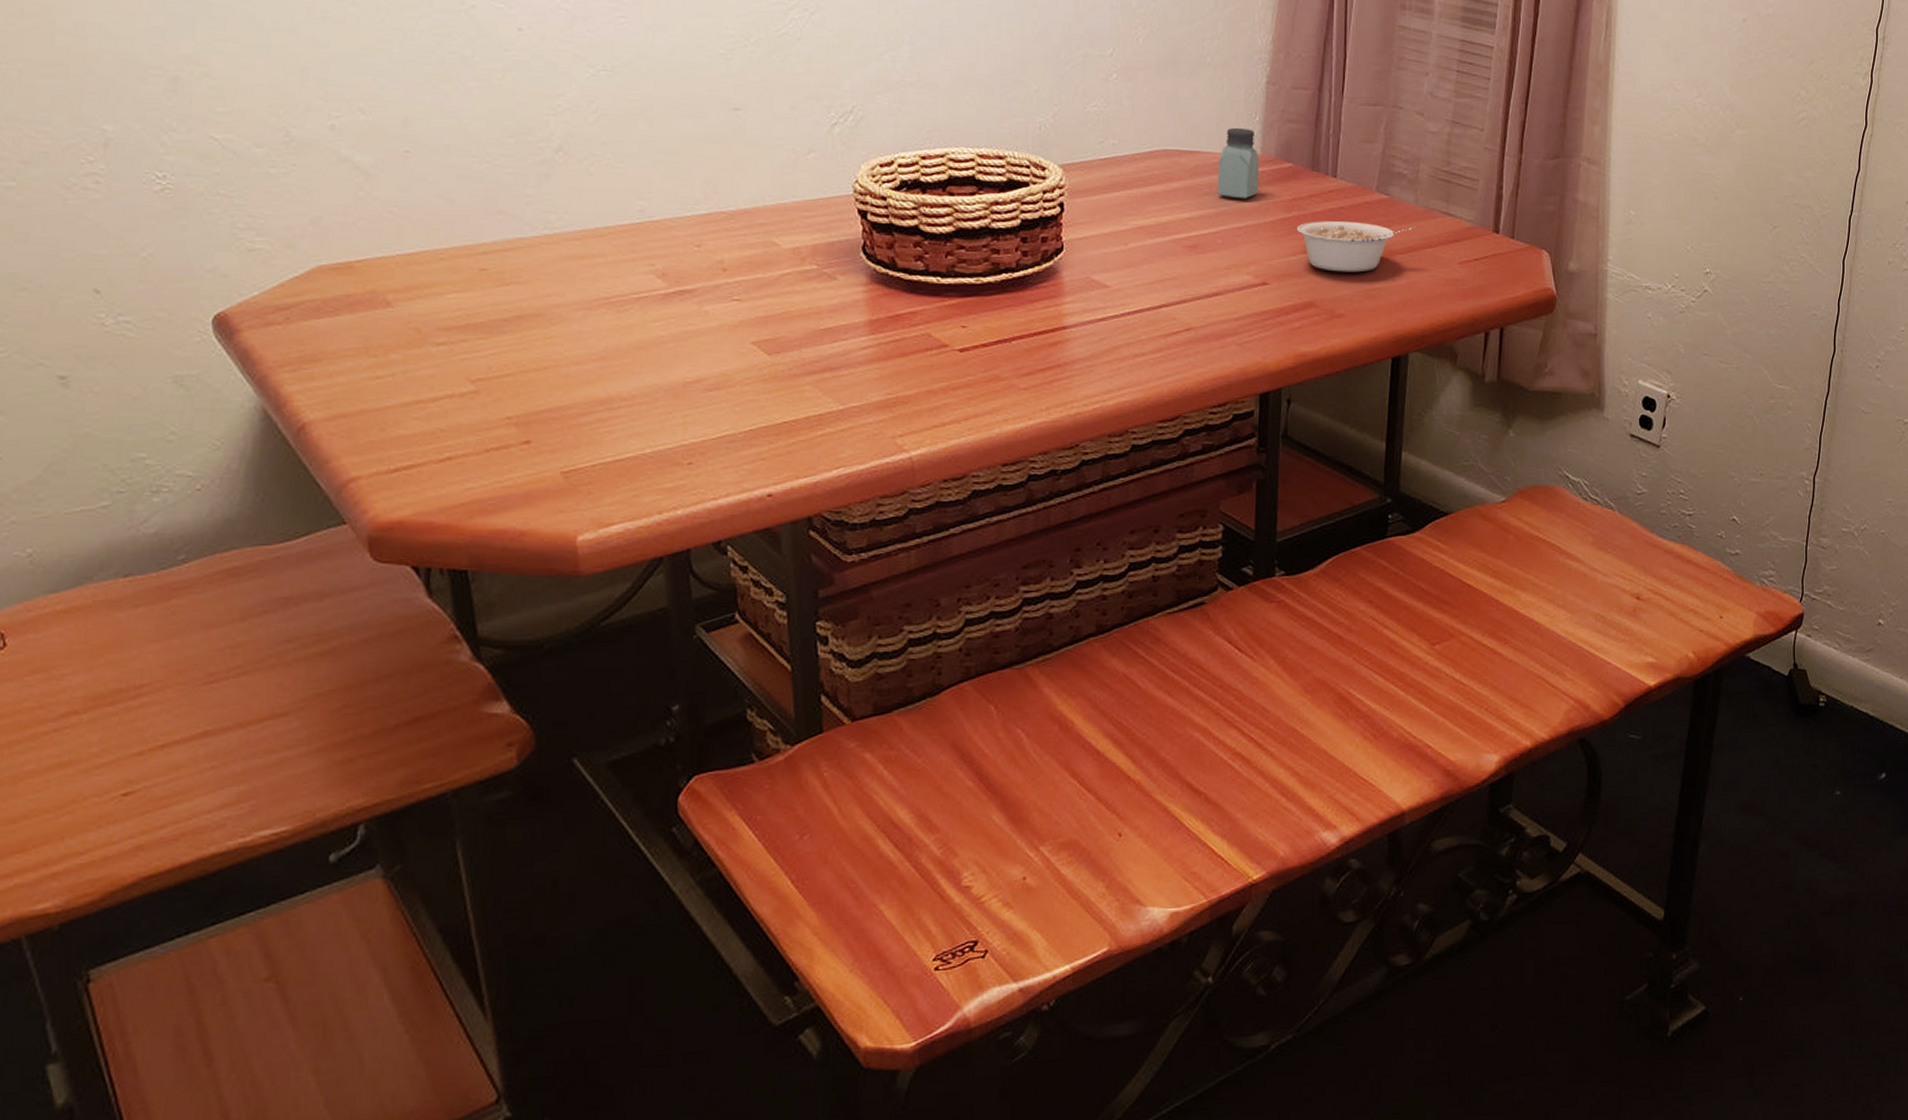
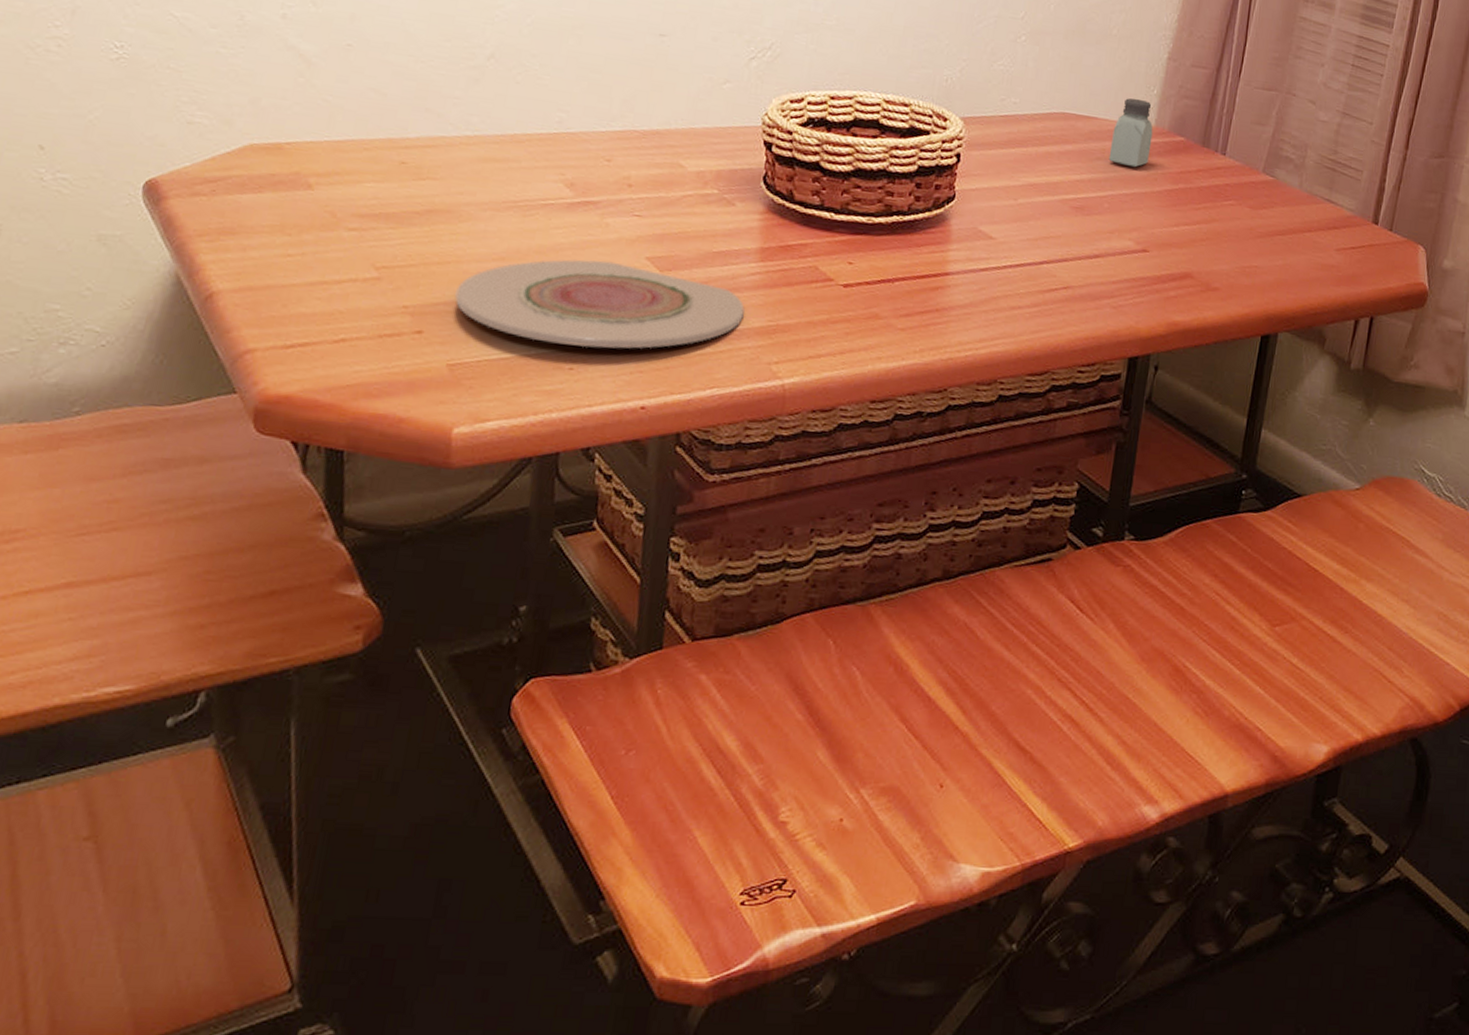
plate: none [559,350,861,441] -> present [455,259,745,349]
legume: present [1296,221,1416,273] -> none [1181,195,1297,249]

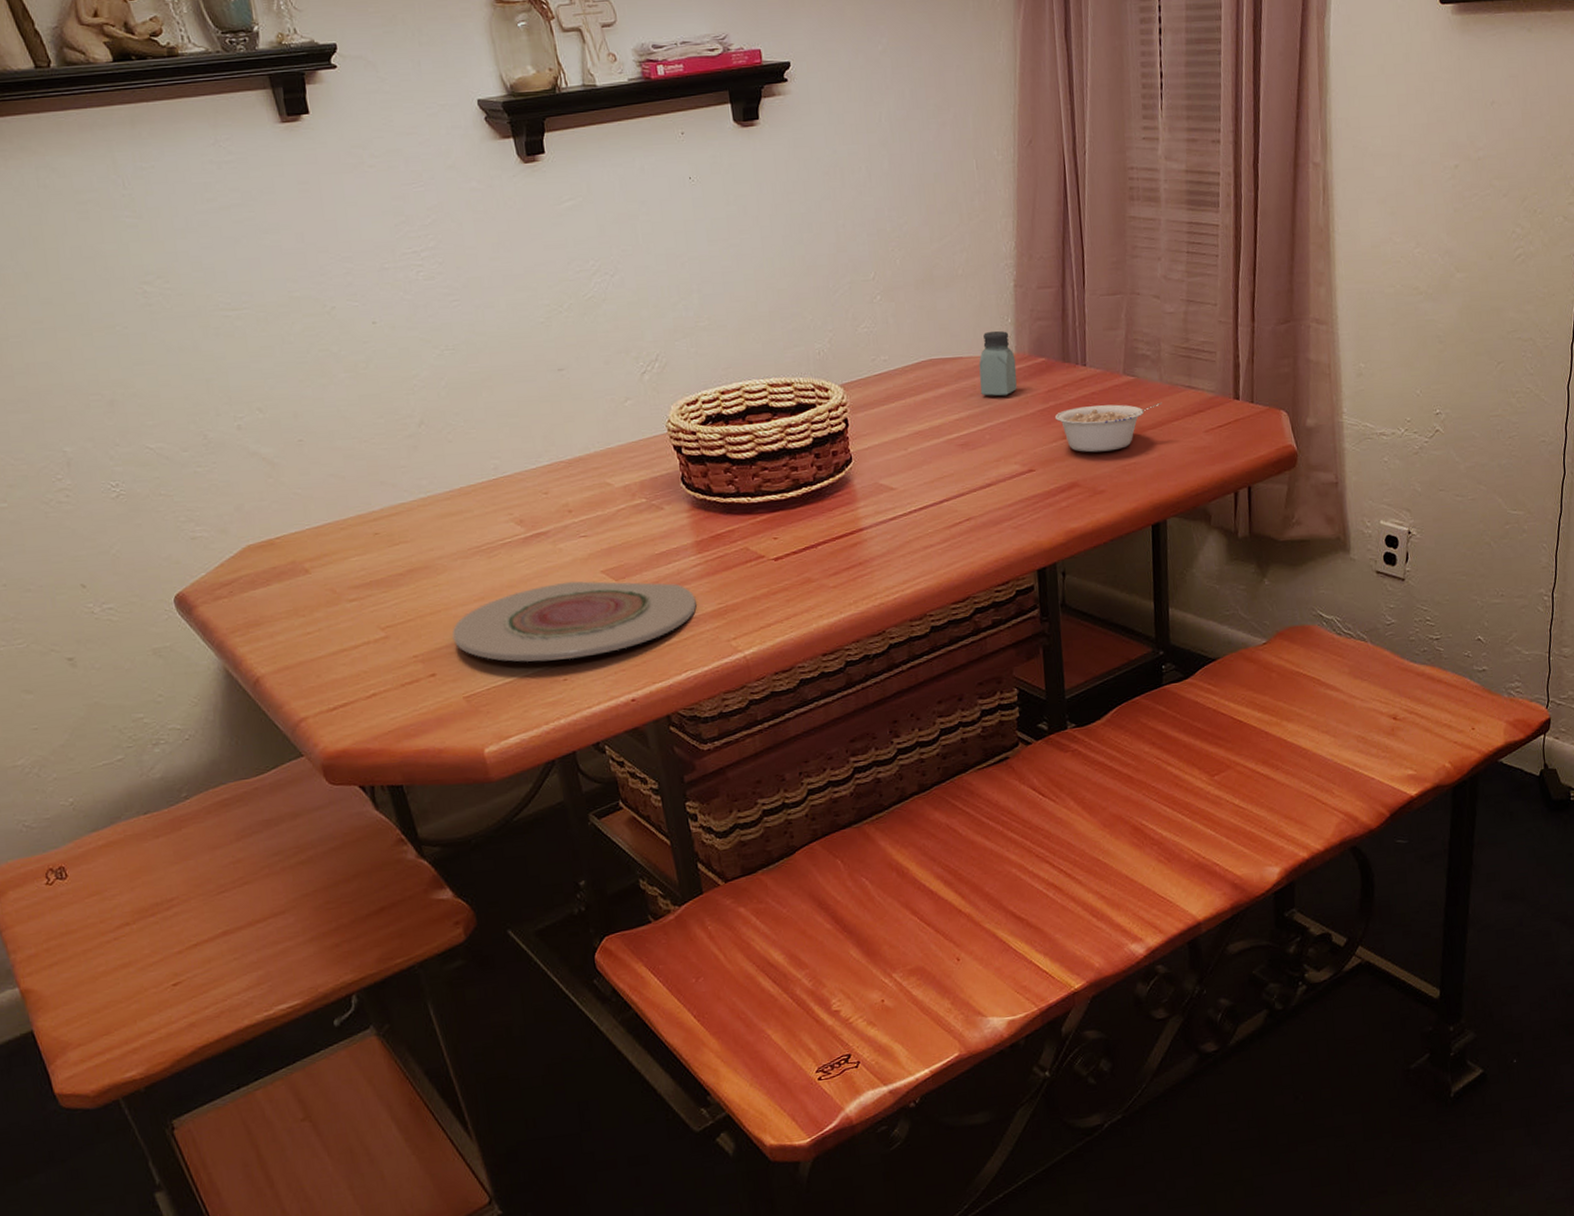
legume: none [1181,195,1297,249] -> present [1054,402,1162,453]

